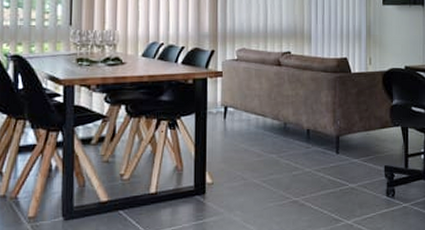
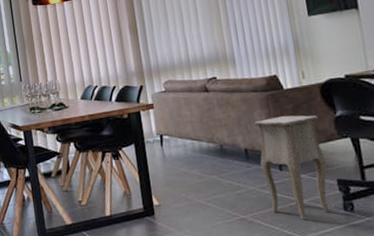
side table: none [320,99,381,204] -> present [254,115,338,220]

